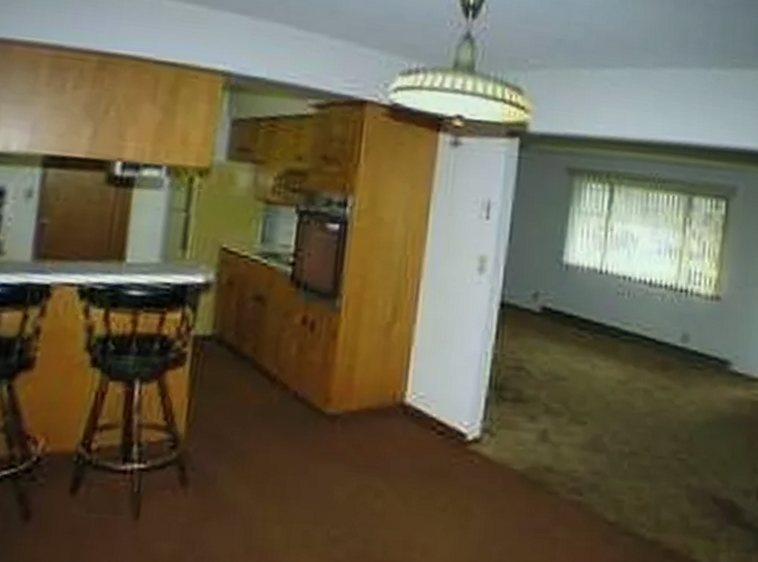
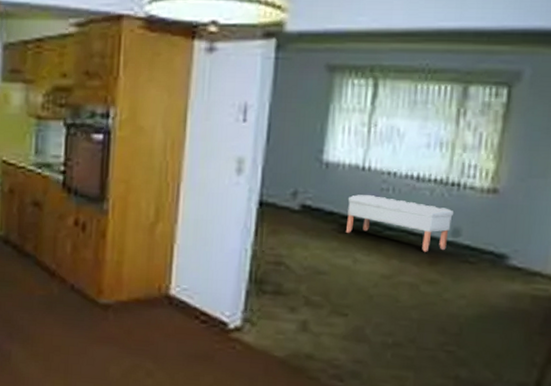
bench: none [584,298,682,358] -> present [345,194,453,252]

